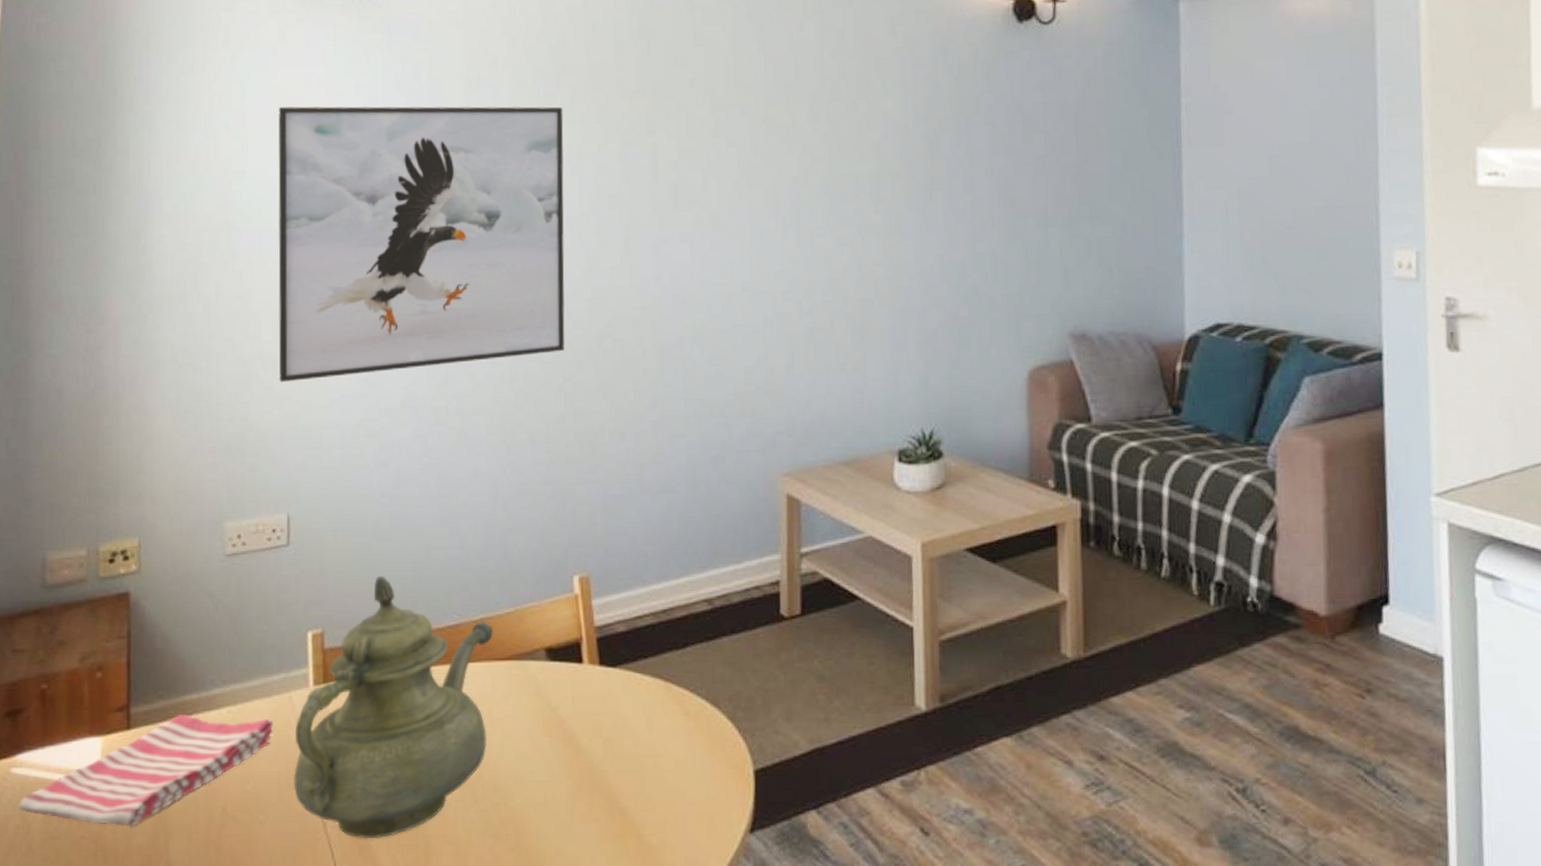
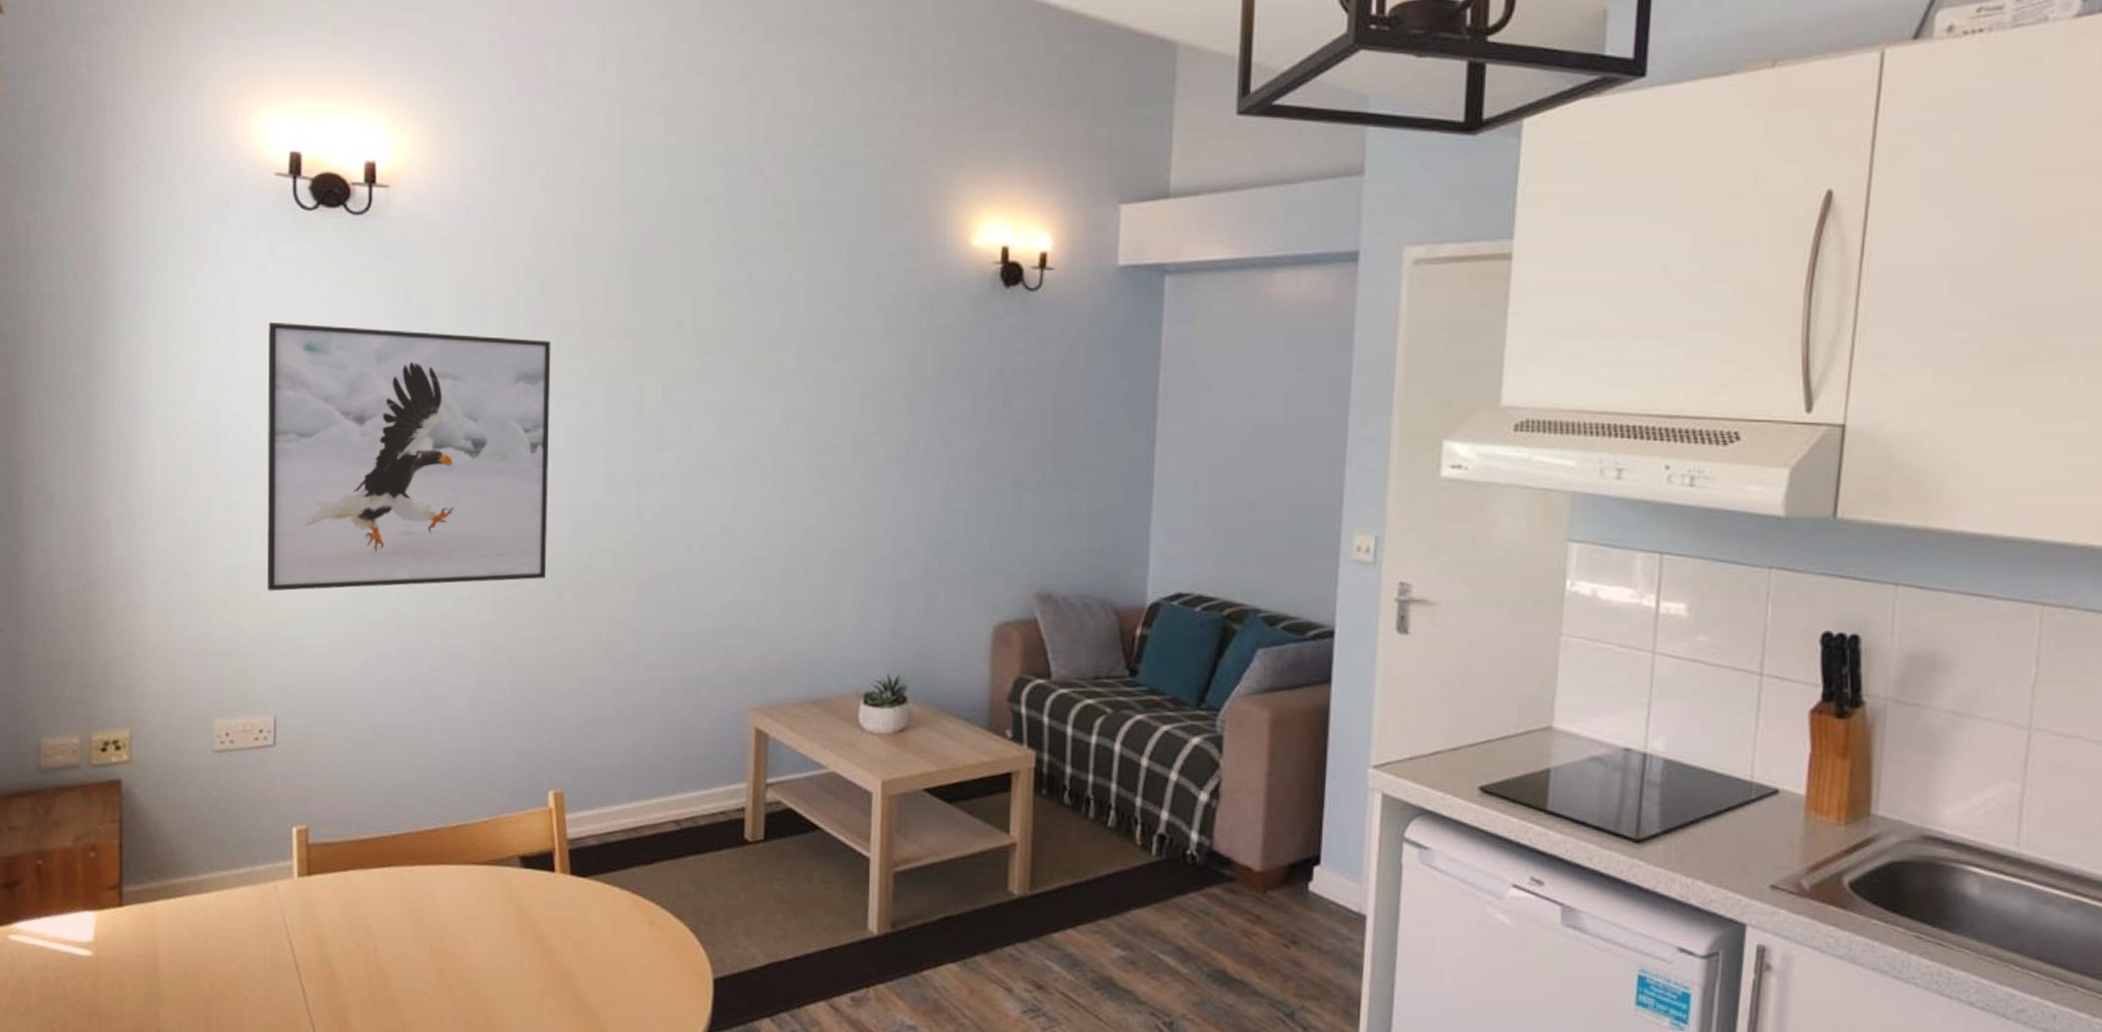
dish towel: present [18,714,274,826] -> none [16,895,260,994]
teapot: present [293,576,493,839] -> none [277,780,470,1020]

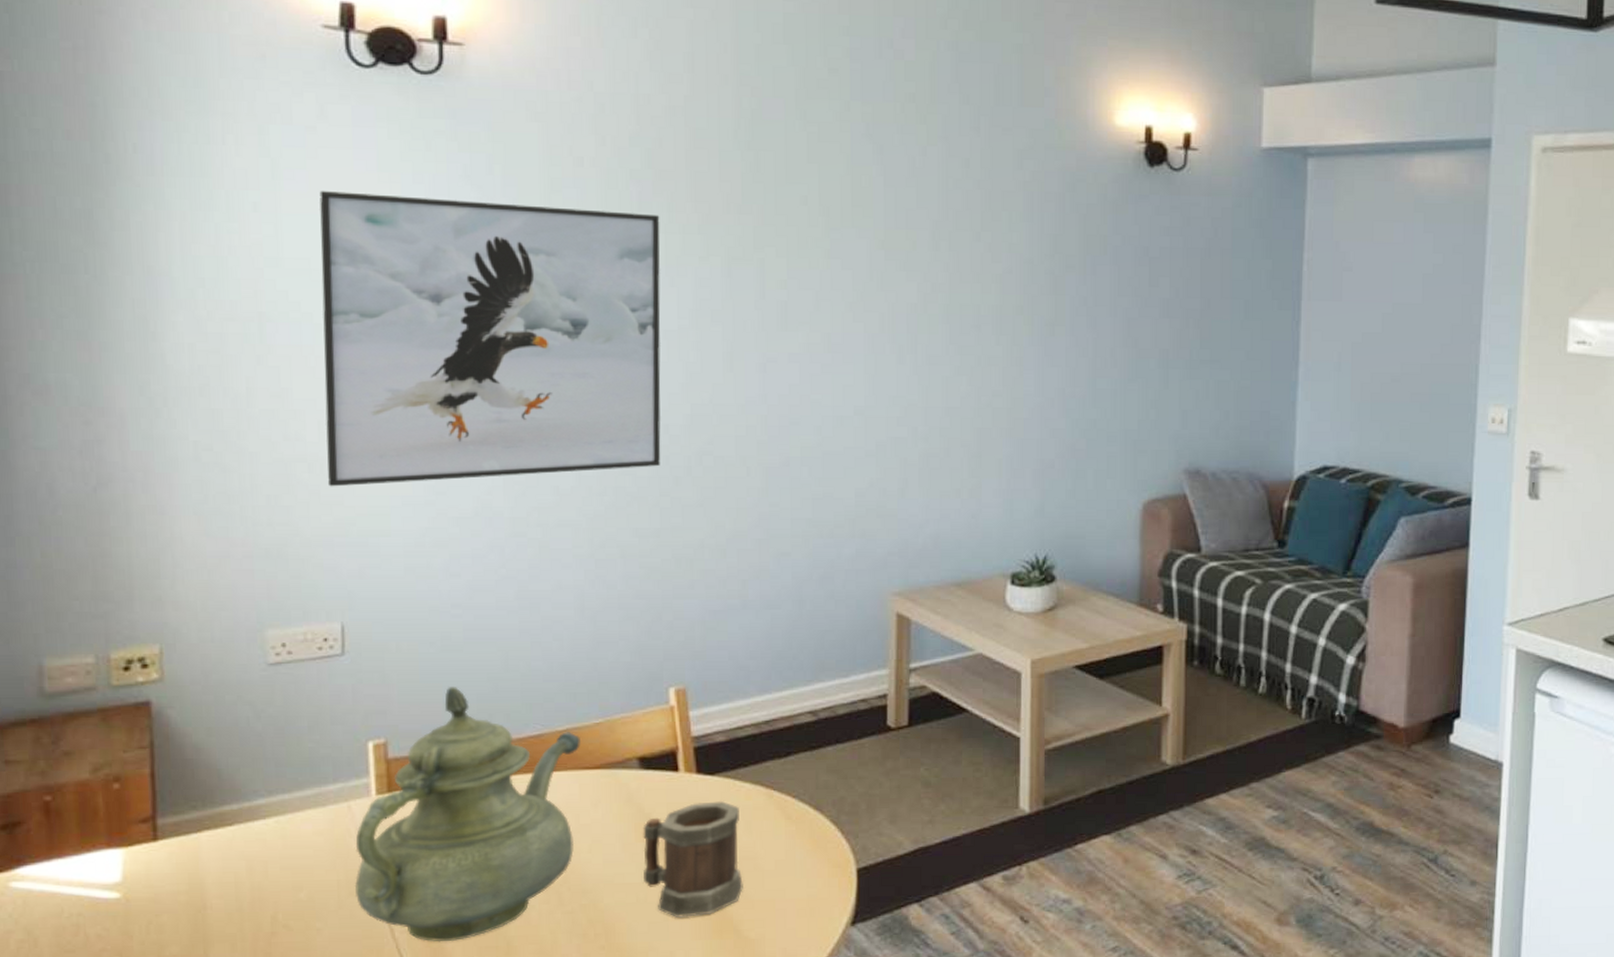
teapot: none [277,780,470,1020] -> present [354,687,580,942]
mug: none [522,902,610,1014] -> present [643,800,743,918]

